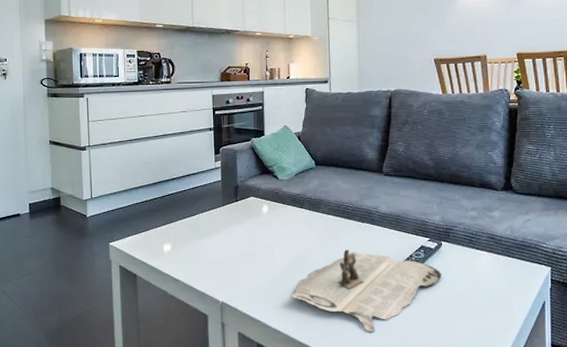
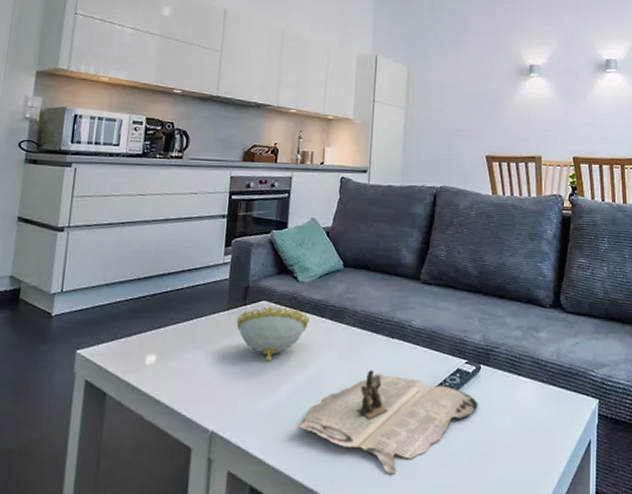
decorative bowl: none [231,201,291,246] -> present [236,306,310,362]

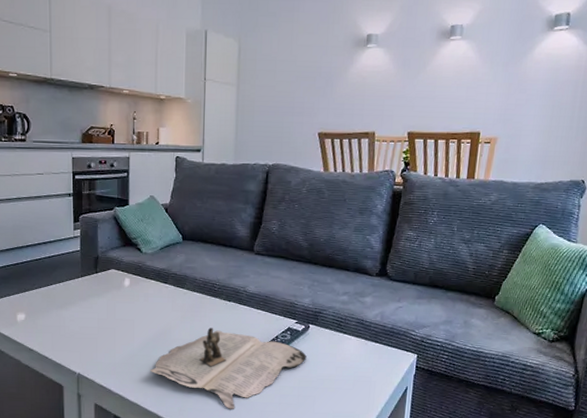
decorative bowl: present [236,306,310,362] -> none [90,274,155,320]

